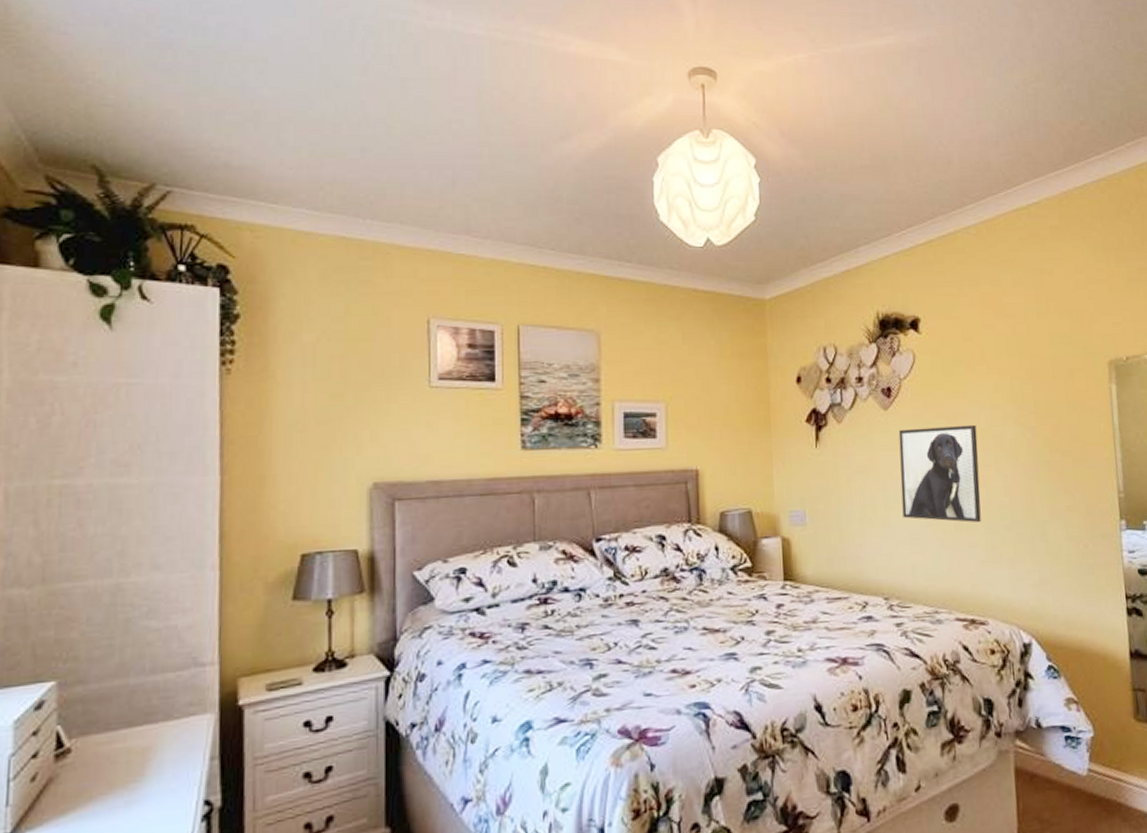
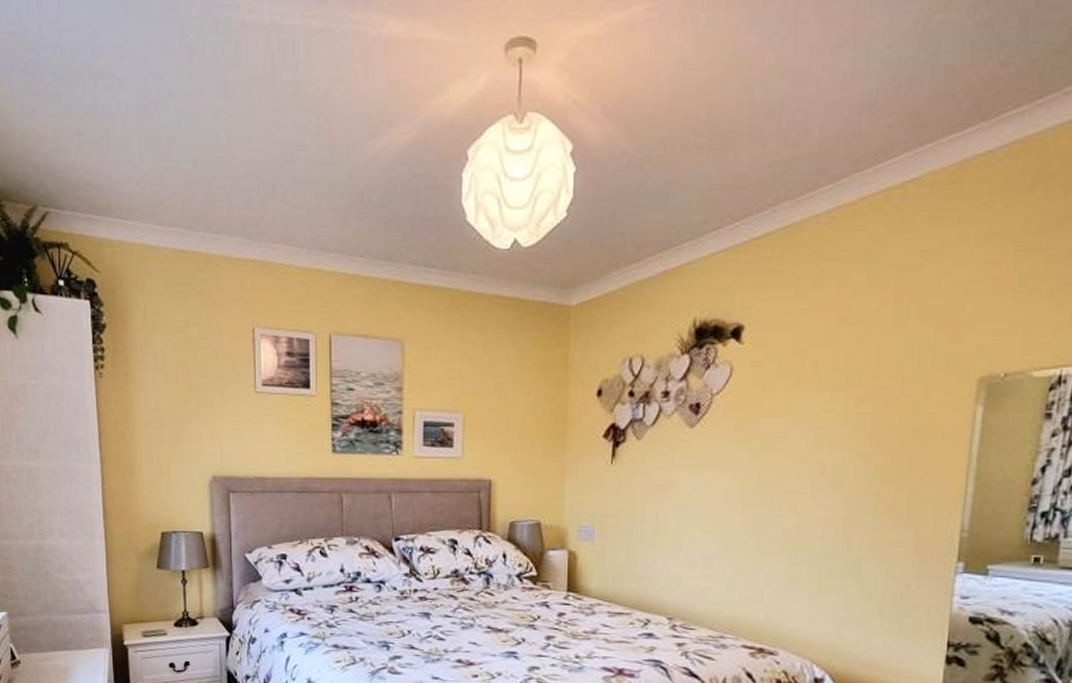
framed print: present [898,424,981,523] -> none [697,447,795,553]

